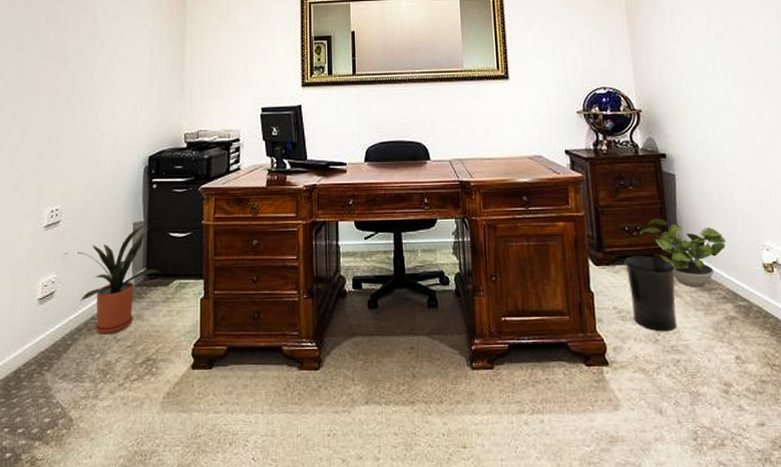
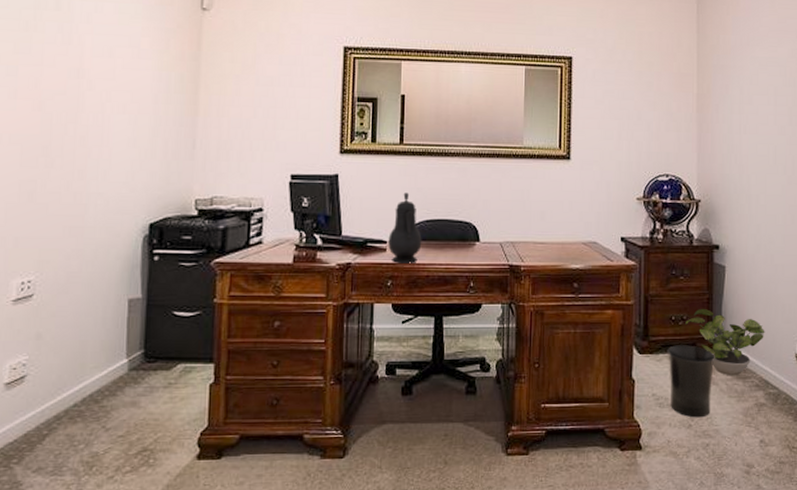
house plant: present [63,223,160,335] -> none [38,300,161,423]
coffeepot: none [348,118,378,183] -> present [388,192,422,263]

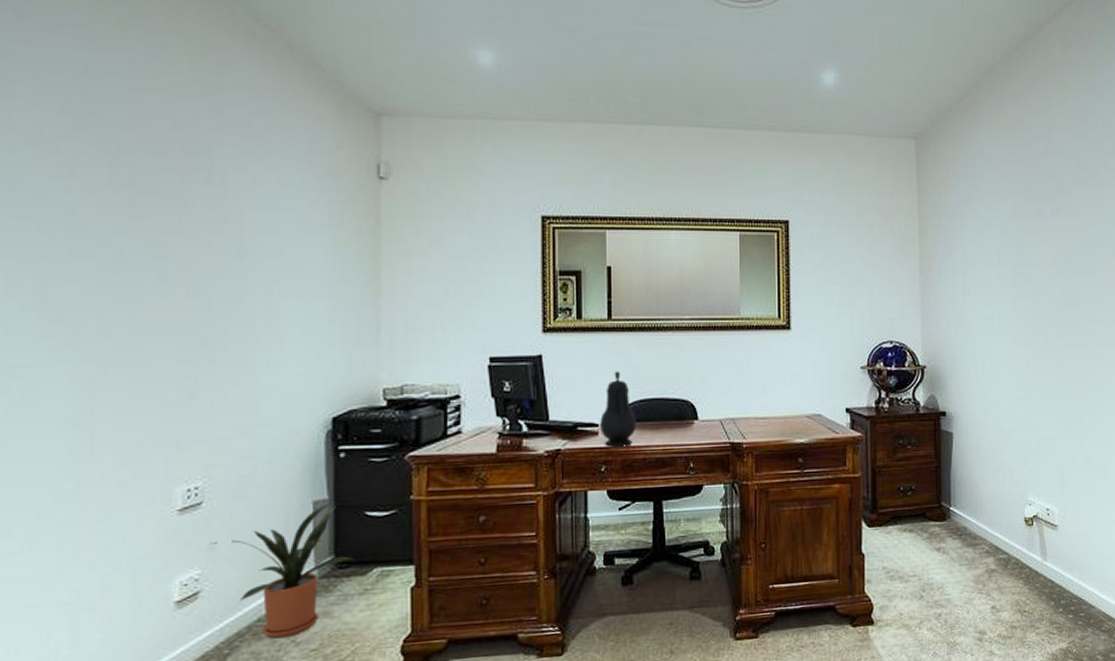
house plant: none [38,300,161,423] -> present [210,501,354,639]
waste bin: present [667,345,715,418] -> none [896,515,945,589]
potted plant: present [685,309,764,376] -> none [914,478,993,544]

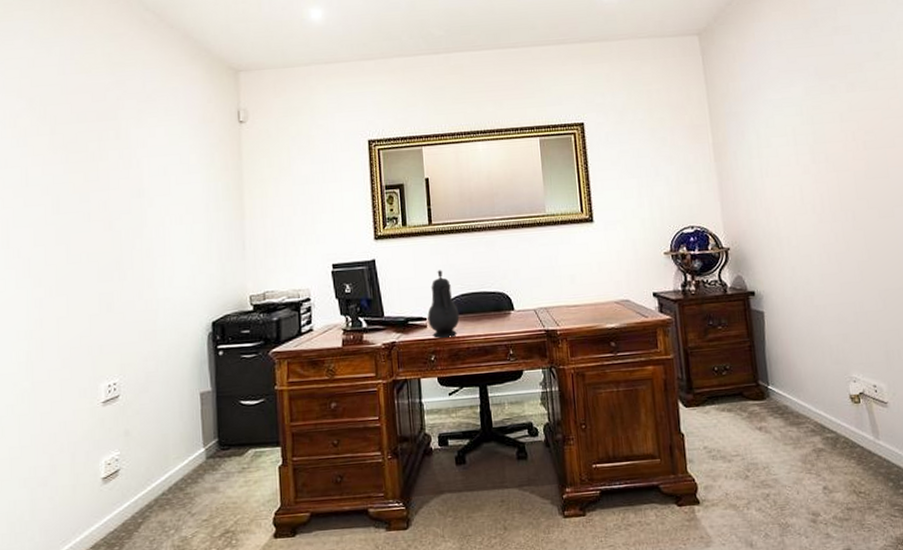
house plant: present [210,501,354,639] -> none [126,392,233,510]

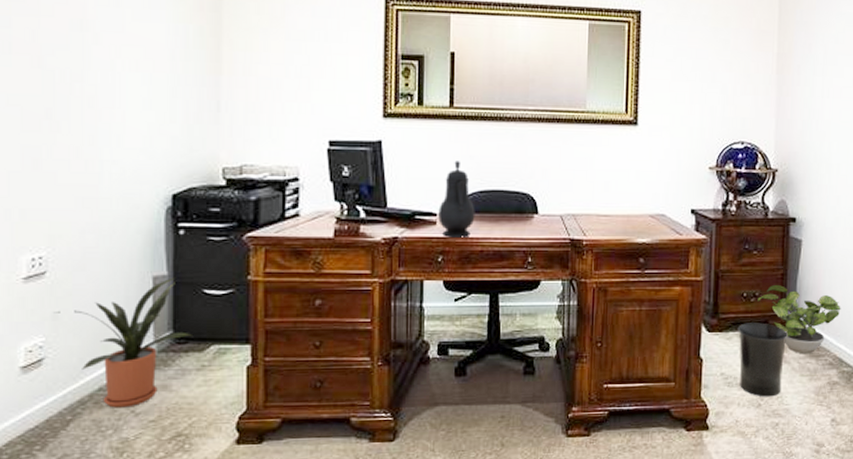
house plant: none [126,392,233,510] -> present [53,277,192,408]
waste bin: none [713,394,767,468] -> present [737,322,788,397]
potted plant: none [729,357,814,423] -> present [758,285,840,354]

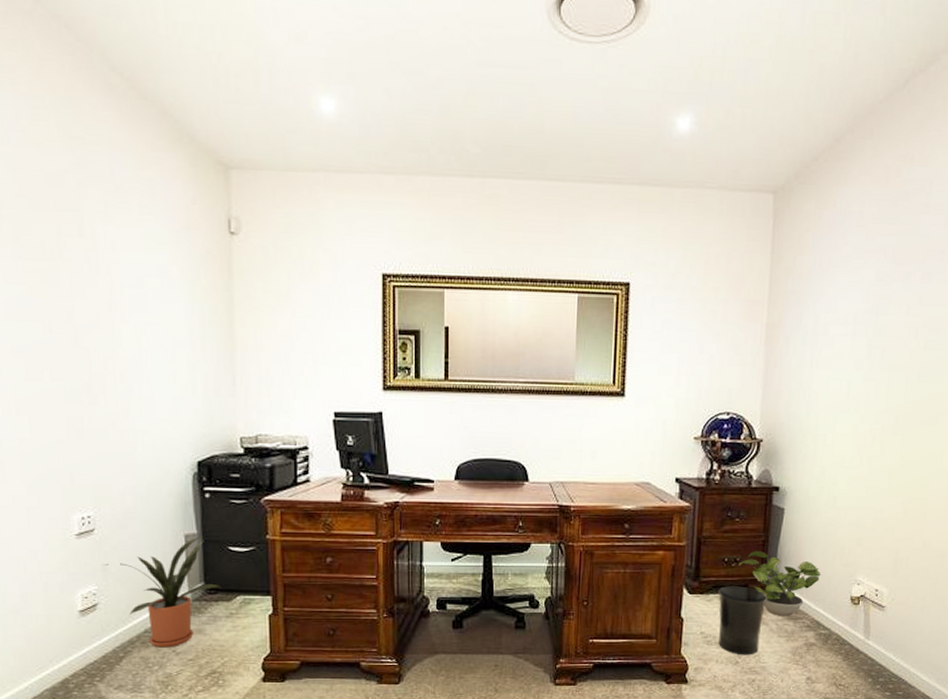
coffeepot: present [438,161,475,237] -> none [435,431,470,503]

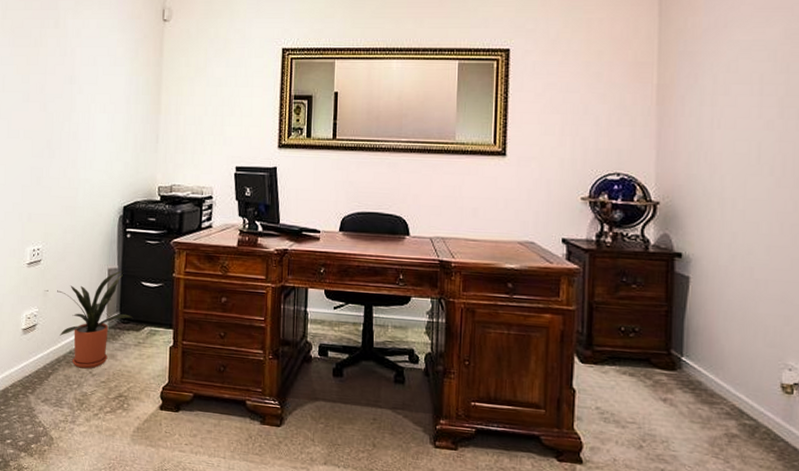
waste bin: present [717,586,767,655] -> none [614,358,674,440]
potted plant: present [738,551,820,617] -> none [637,322,739,400]

